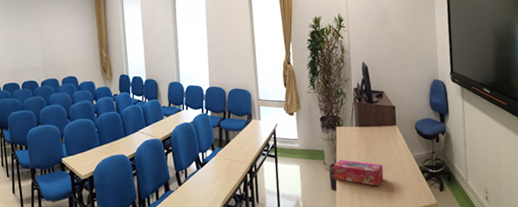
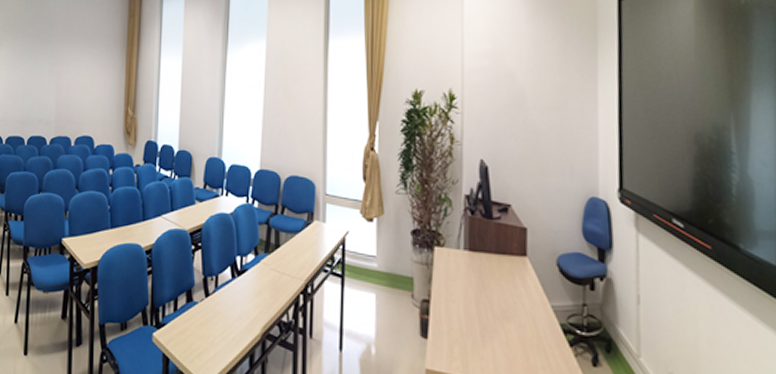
tissue box: present [333,159,384,187] -> none [425,294,502,343]

